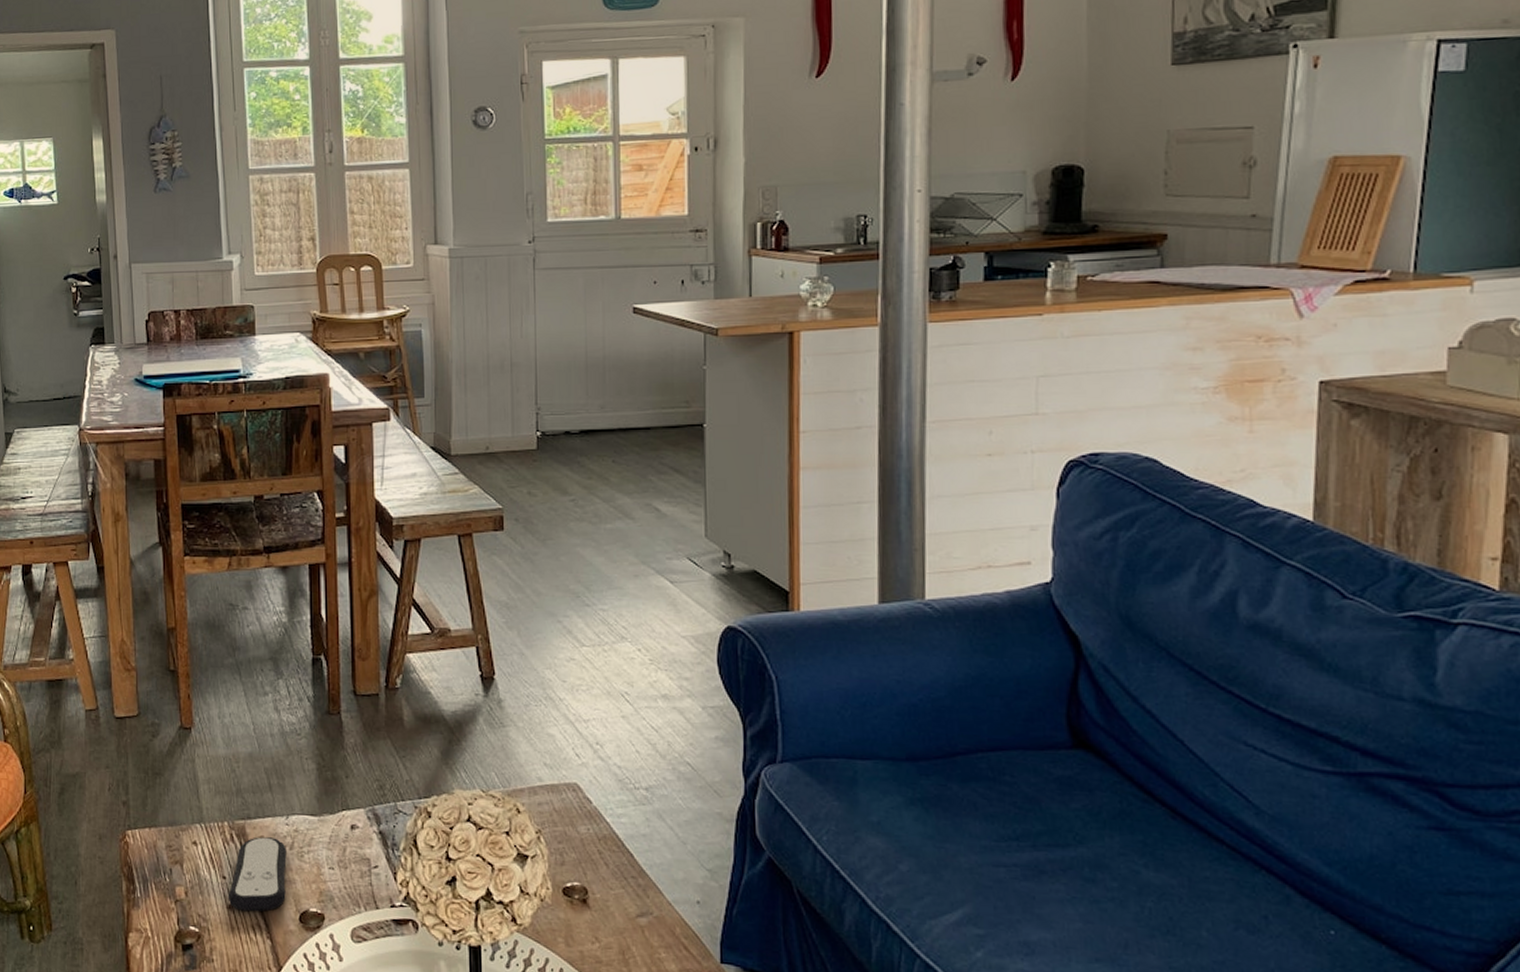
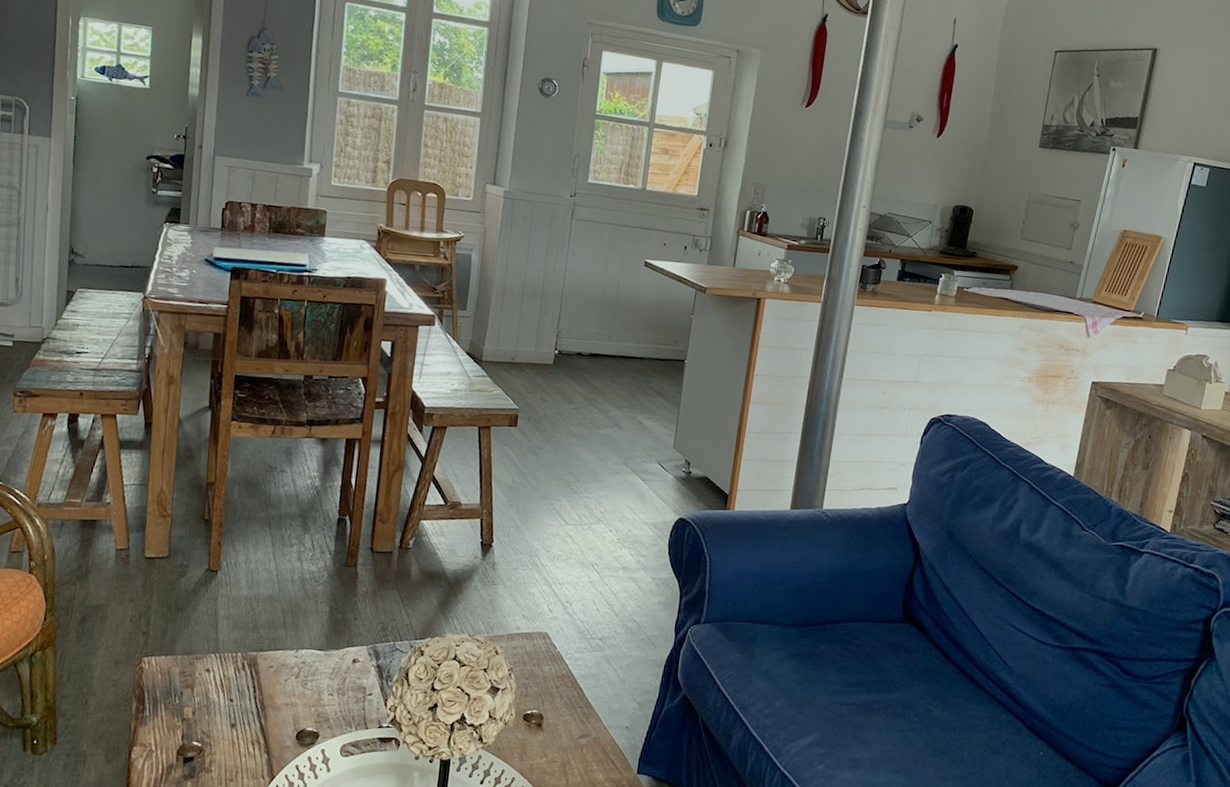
remote control: present [228,837,287,912] -> none [232,666,293,730]

